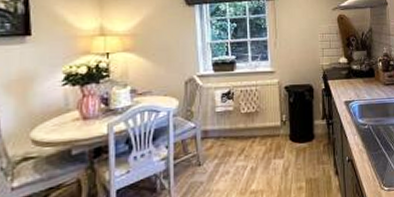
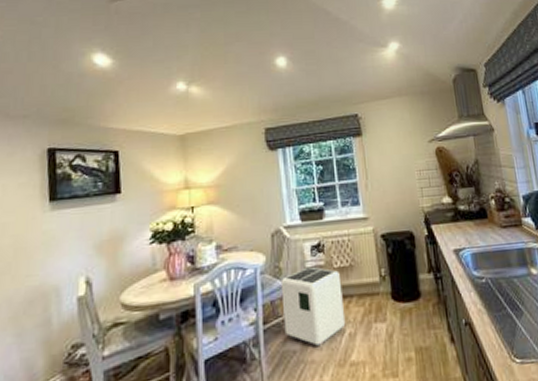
air purifier: none [192,111,249,178] -> present [281,266,346,346]

